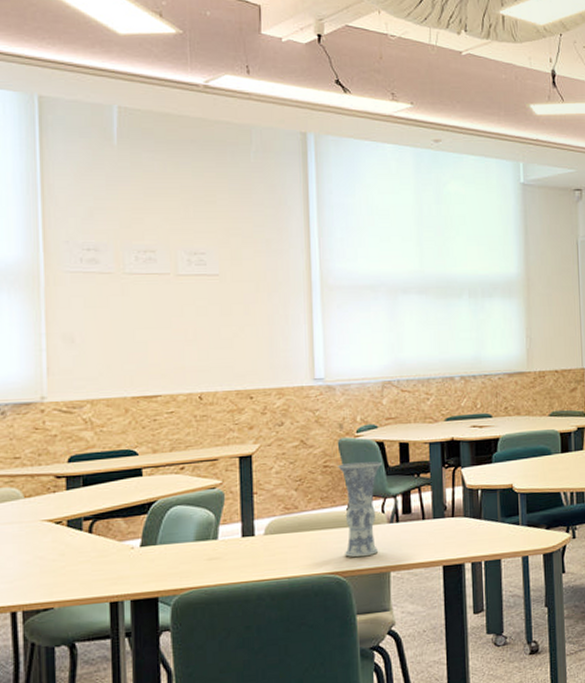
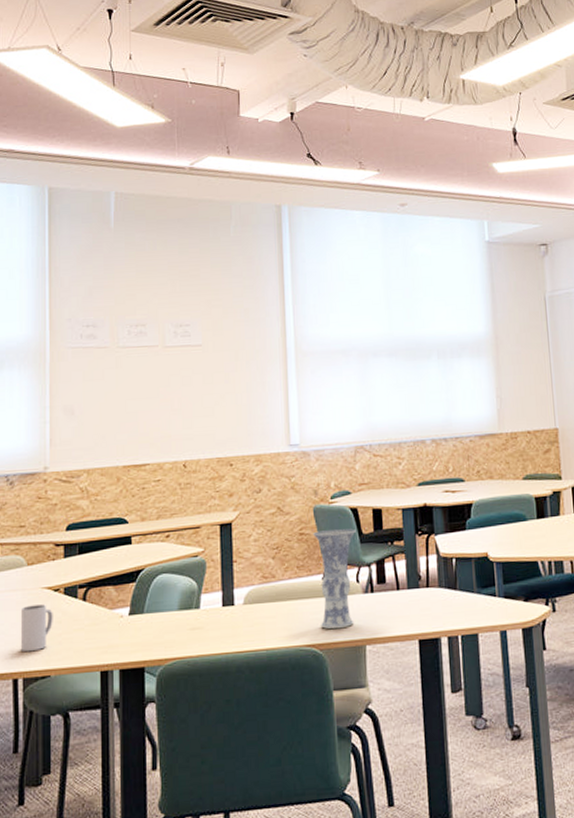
mug: none [17,537,55,585] -> present [20,604,53,652]

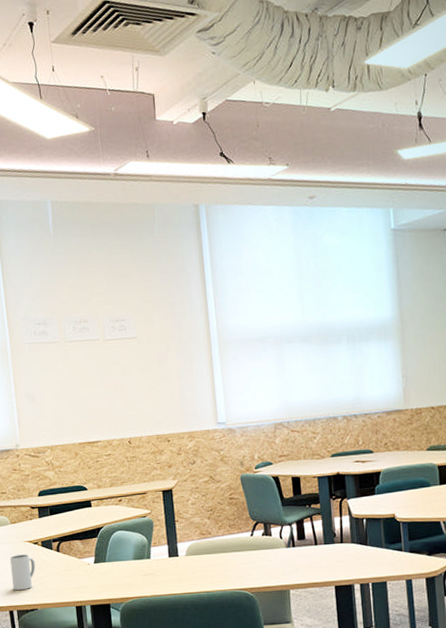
vase: present [313,528,356,630] -> none [241,494,279,577]

